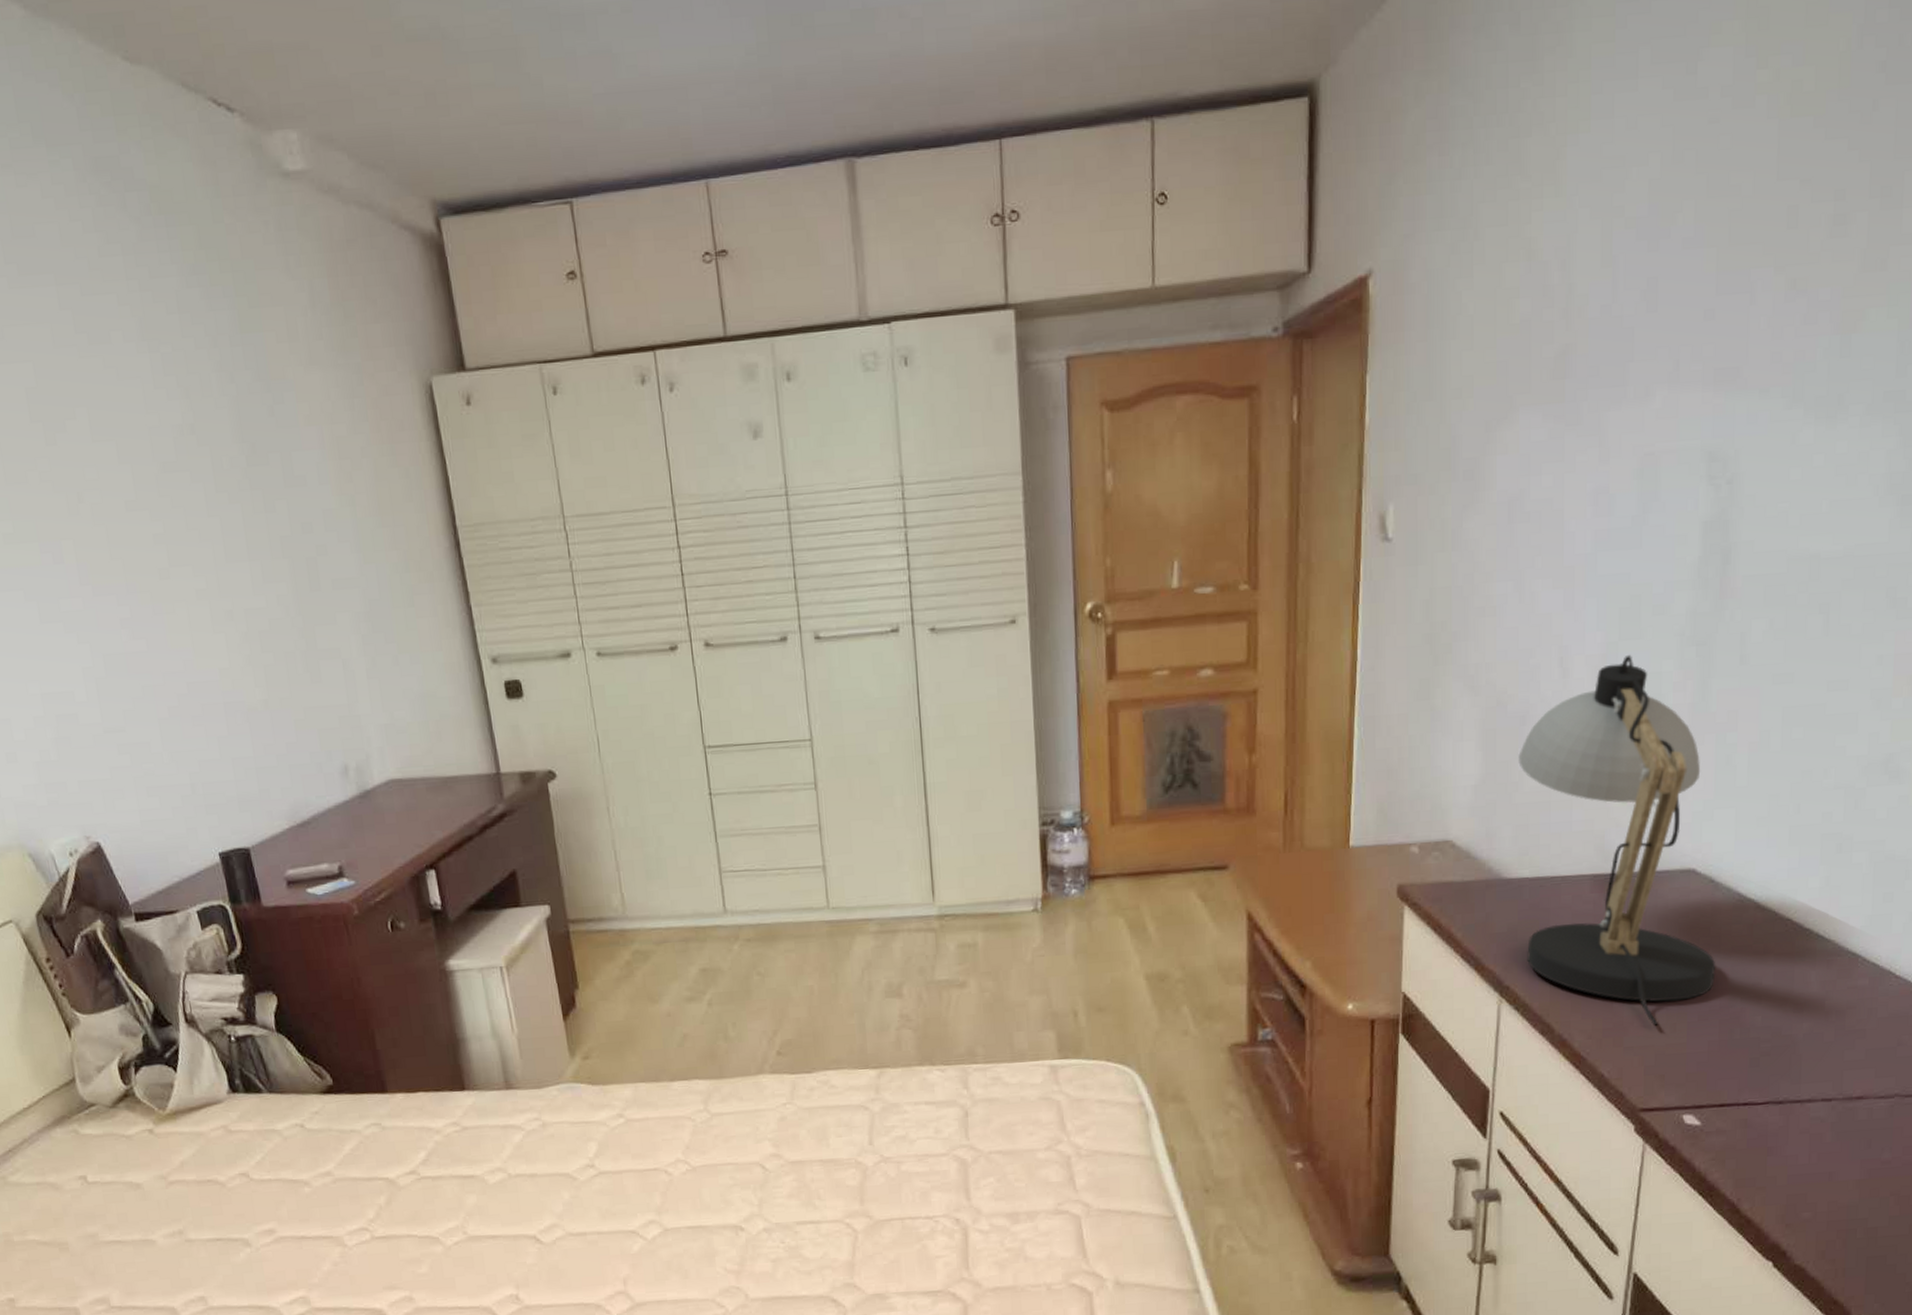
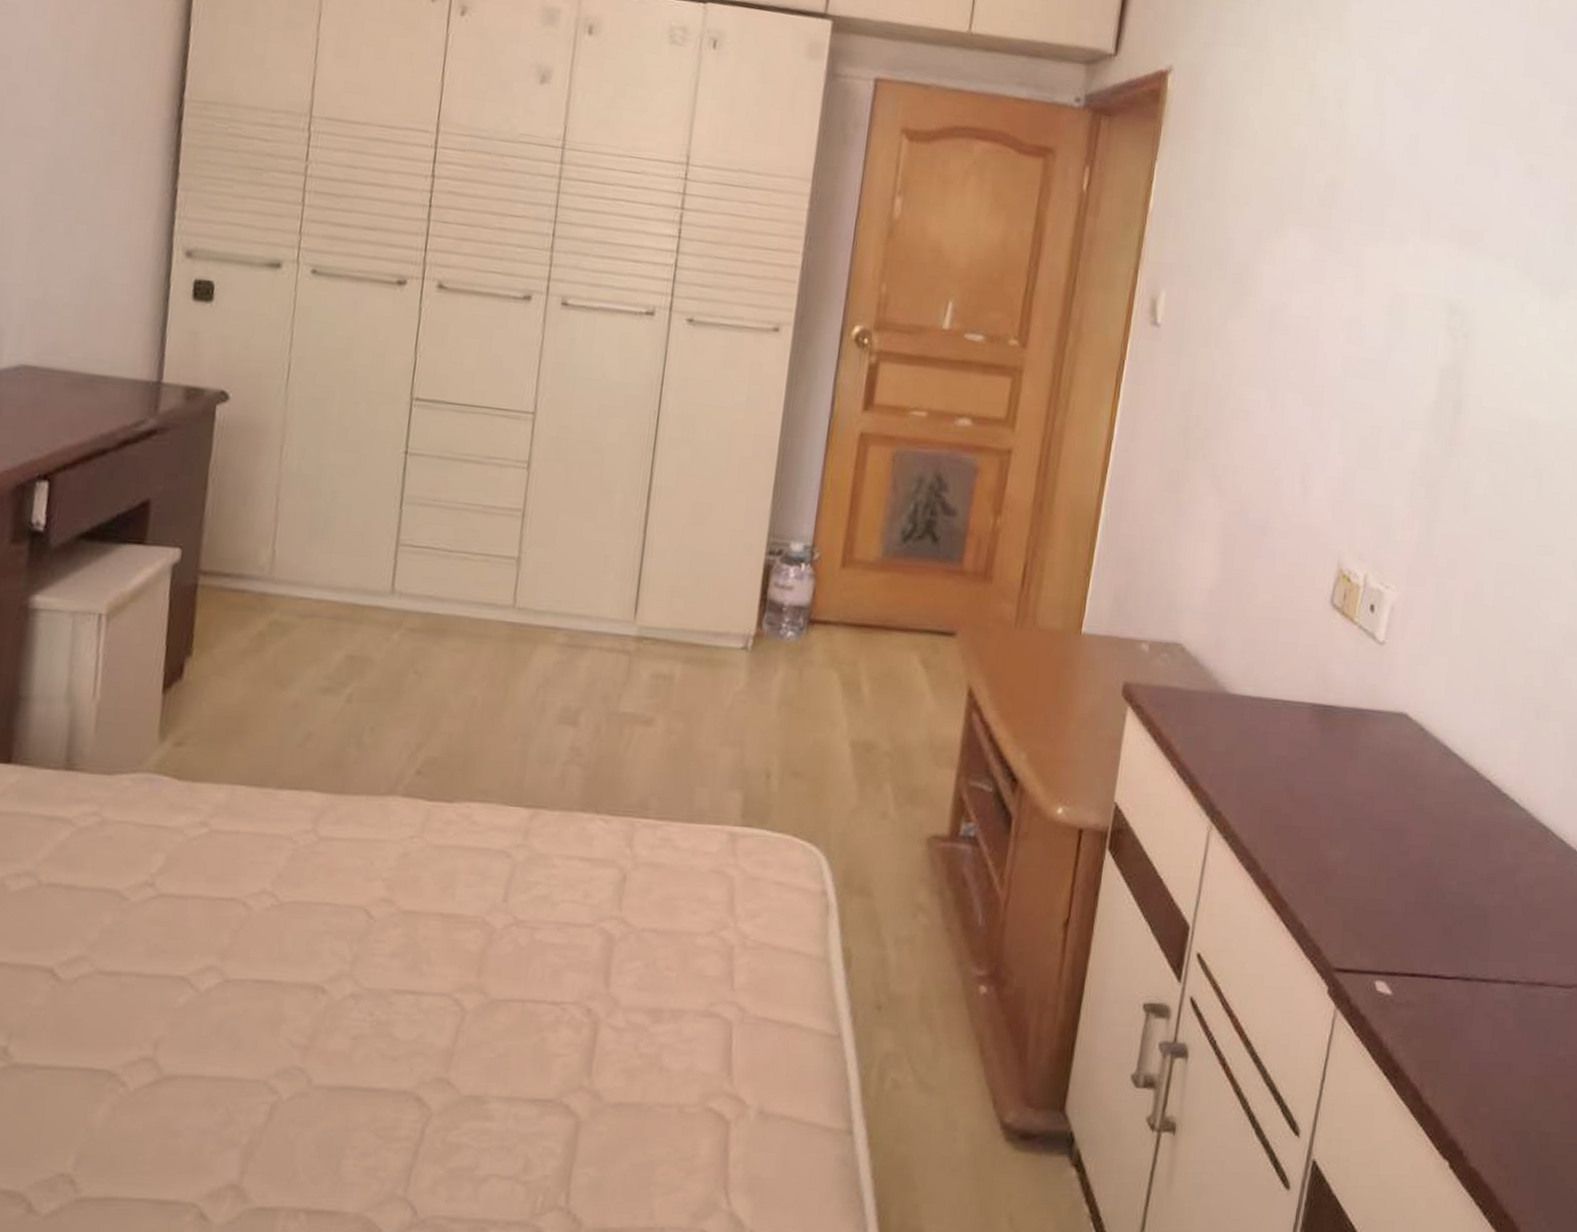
desk lamp: present [1518,654,1716,1027] -> none [1241,483,1421,878]

